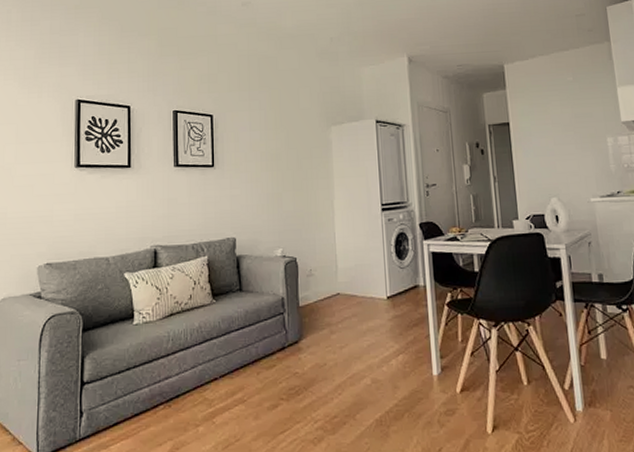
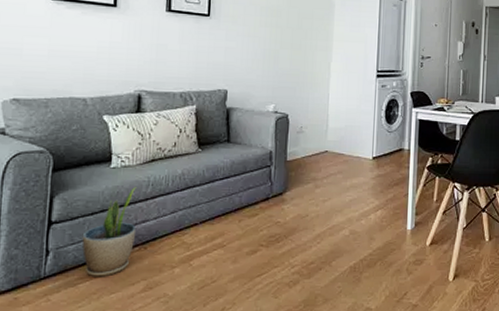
potted plant: none [111,343,159,438] -> present [82,187,137,277]

